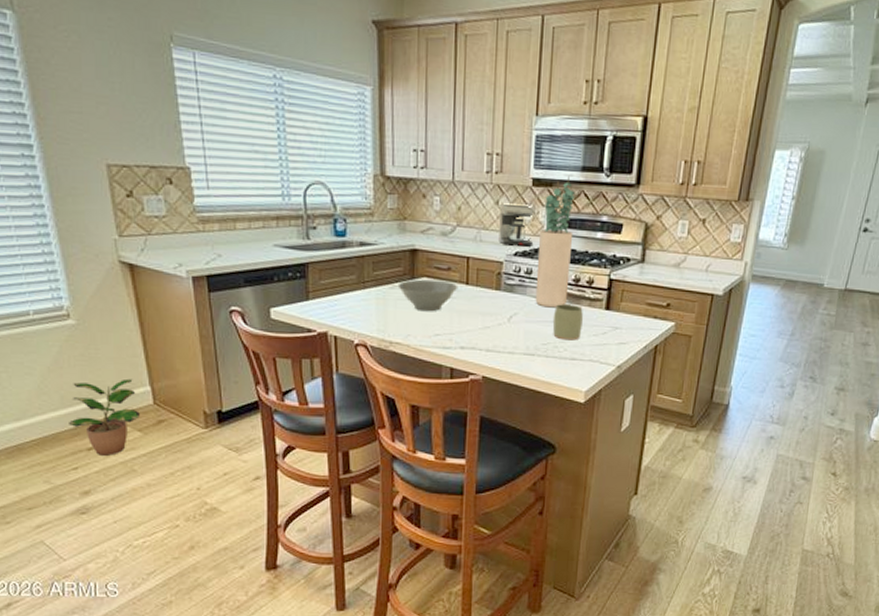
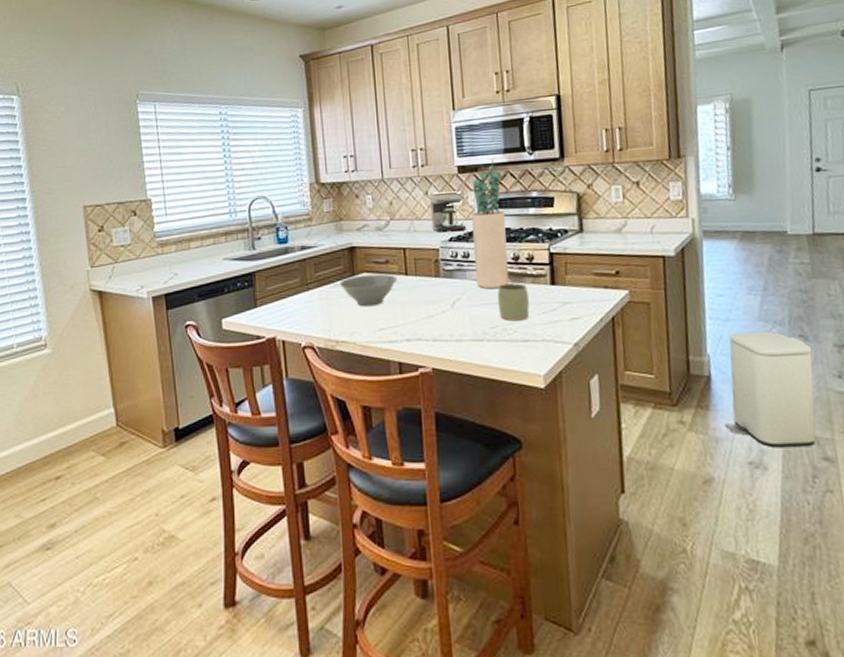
potted plant: present [69,378,140,456] -> none [40,402,104,484]
pedal bin: none [731,370,817,467] -> present [724,331,816,447]

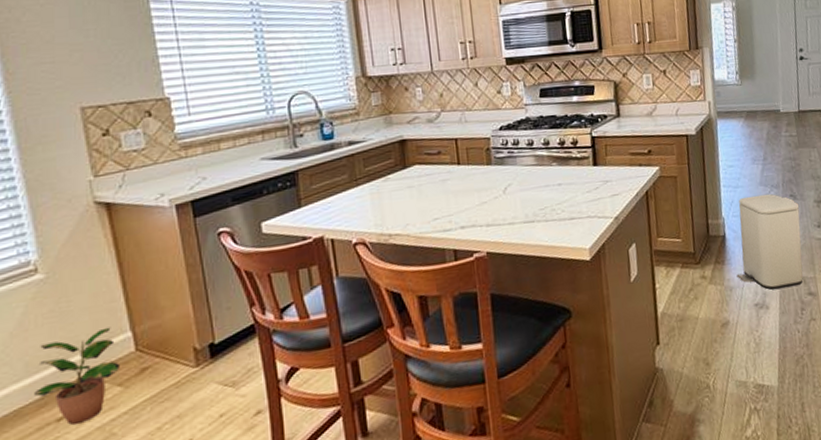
potted plant: none [40,402,104,484] -> present [35,327,120,425]
bowl: present [339,273,398,307] -> none [390,164,451,199]
coffee maker: present [430,191,466,234] -> none [479,82,515,123]
vase: present [471,159,510,290] -> none [520,51,556,174]
mug: present [497,283,530,321] -> none [545,166,576,202]

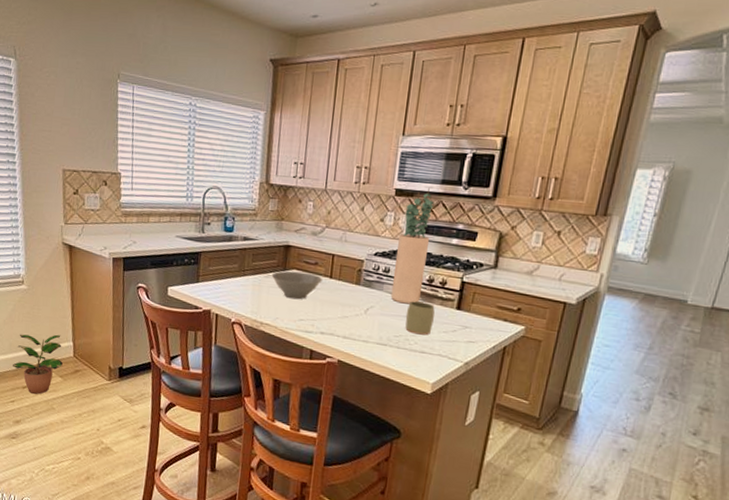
bowl: none [390,164,451,199] -> present [271,271,323,300]
vase: none [520,51,556,174] -> present [390,188,435,304]
mug: none [545,166,576,202] -> present [405,301,435,335]
pedal bin: present [736,193,803,290] -> none [579,380,677,484]

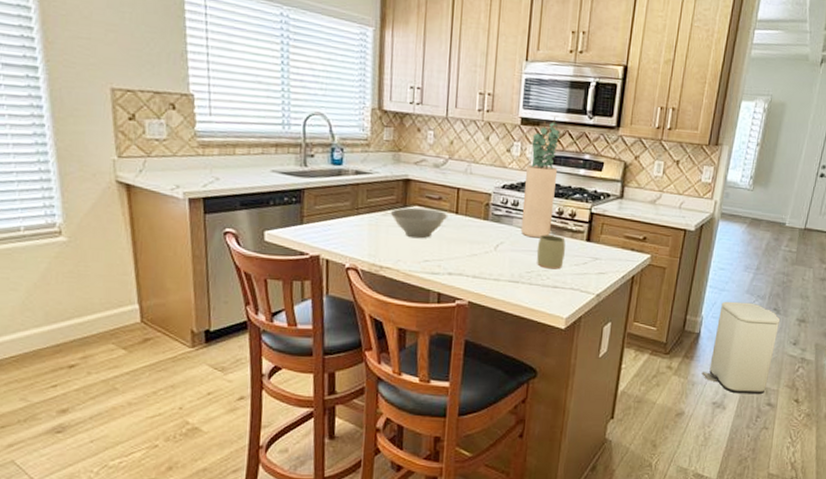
potted plant: present [13,334,63,394] -> none [52,296,126,373]
pedal bin: none [579,380,677,484] -> present [702,301,781,394]

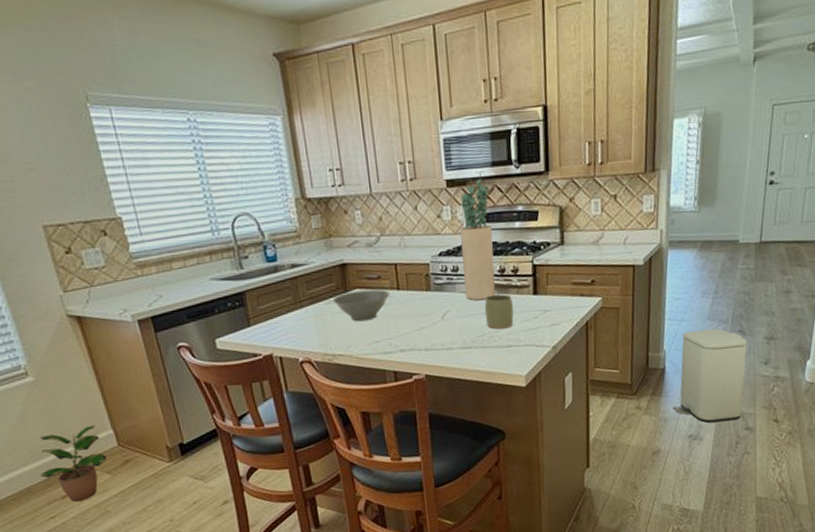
potted plant: none [52,296,126,373] -> present [39,425,107,502]

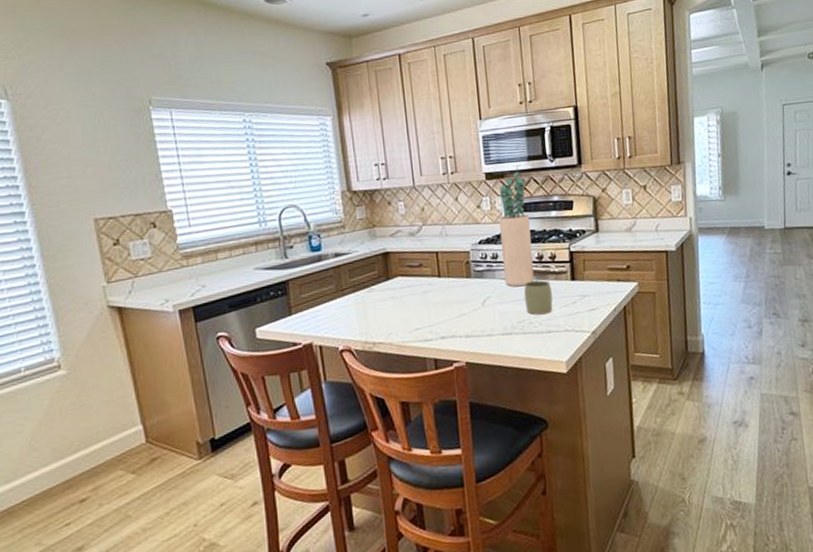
potted plant: present [39,425,107,502] -> none [61,420,133,506]
bowl: present [332,289,390,322] -> none [374,276,431,309]
pedal bin: present [673,328,748,423] -> none [715,311,785,408]

